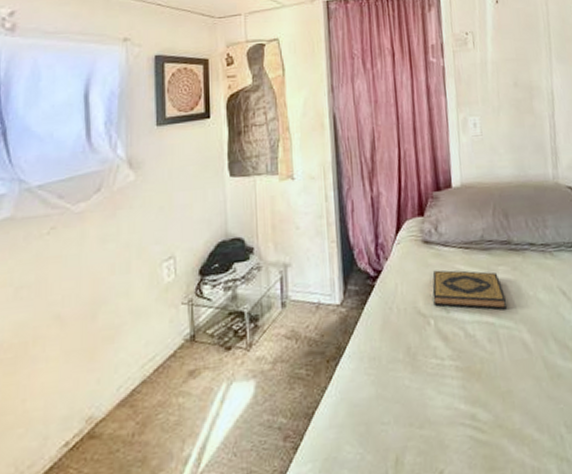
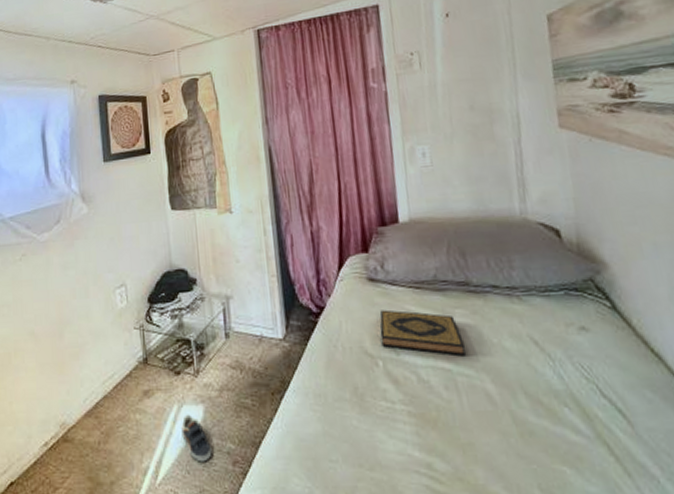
sneaker: none [229,391,262,442] -> present [181,414,212,462]

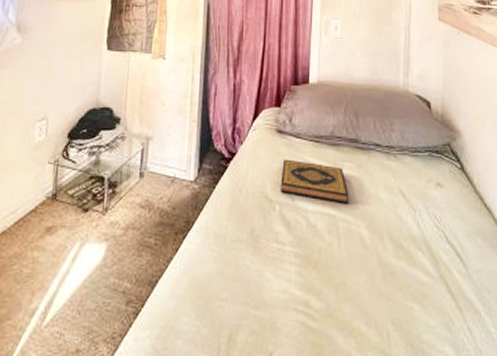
sneaker: present [181,414,212,462] -> none [79,252,108,302]

